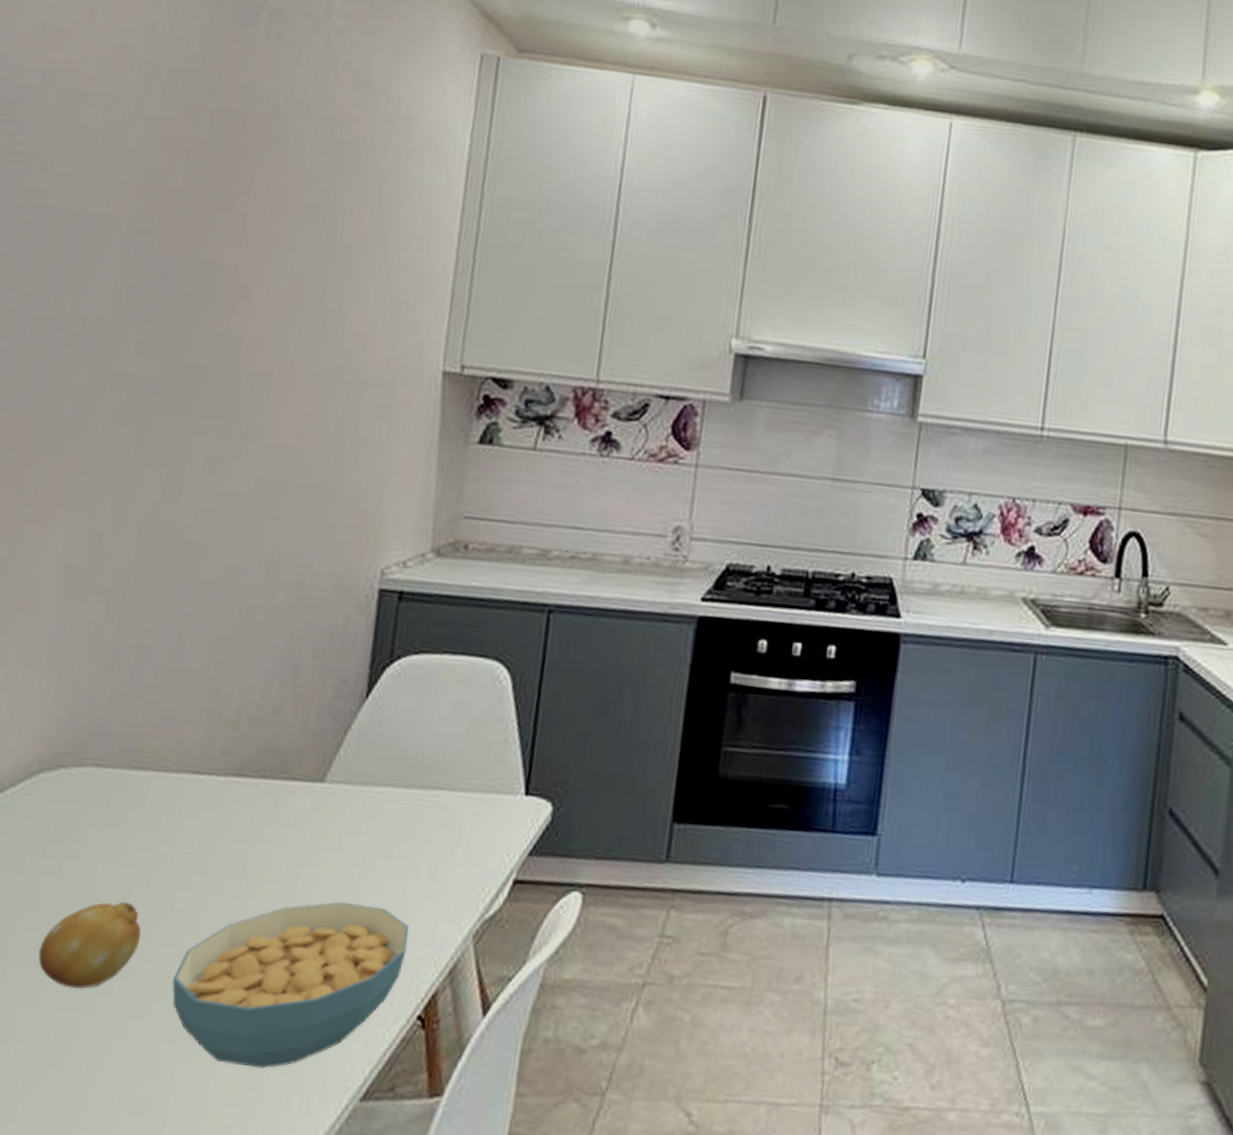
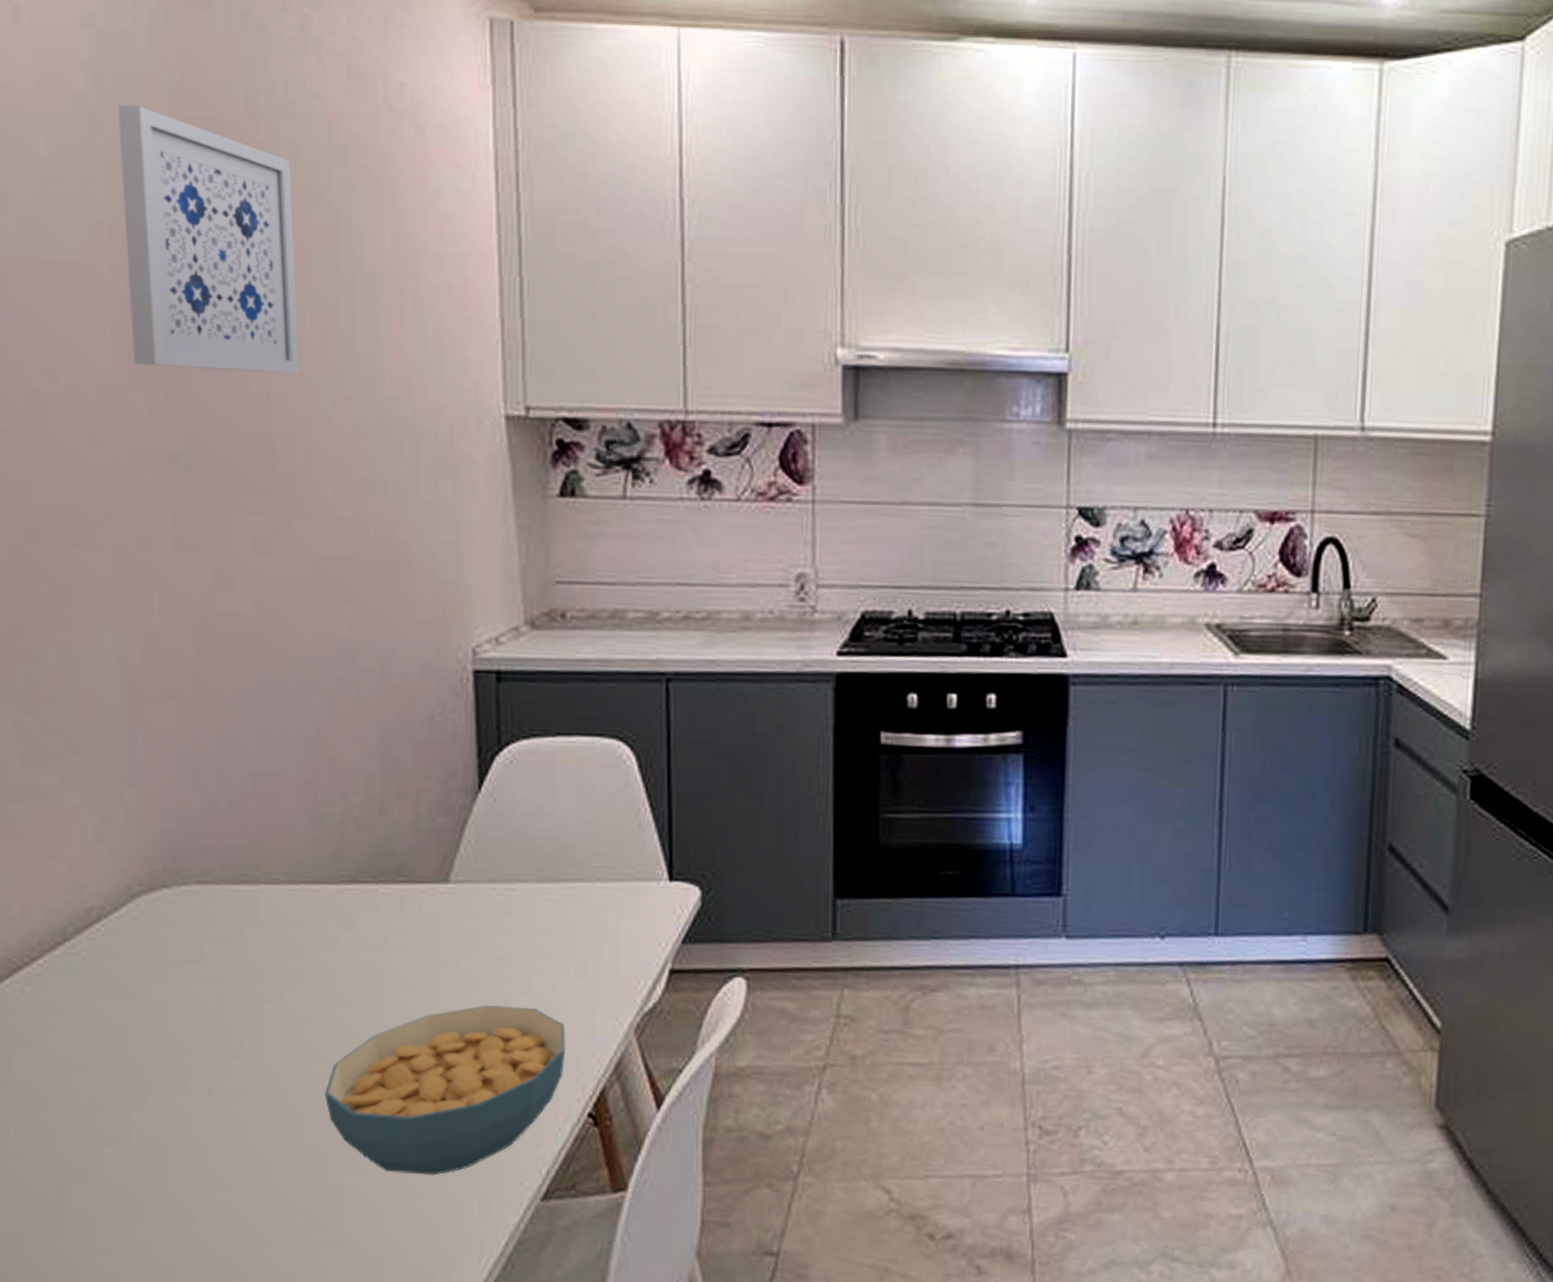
fruit: present [38,901,141,989] -> none [179,1020,283,1110]
wall art: none [131,92,298,322] -> present [118,104,300,374]

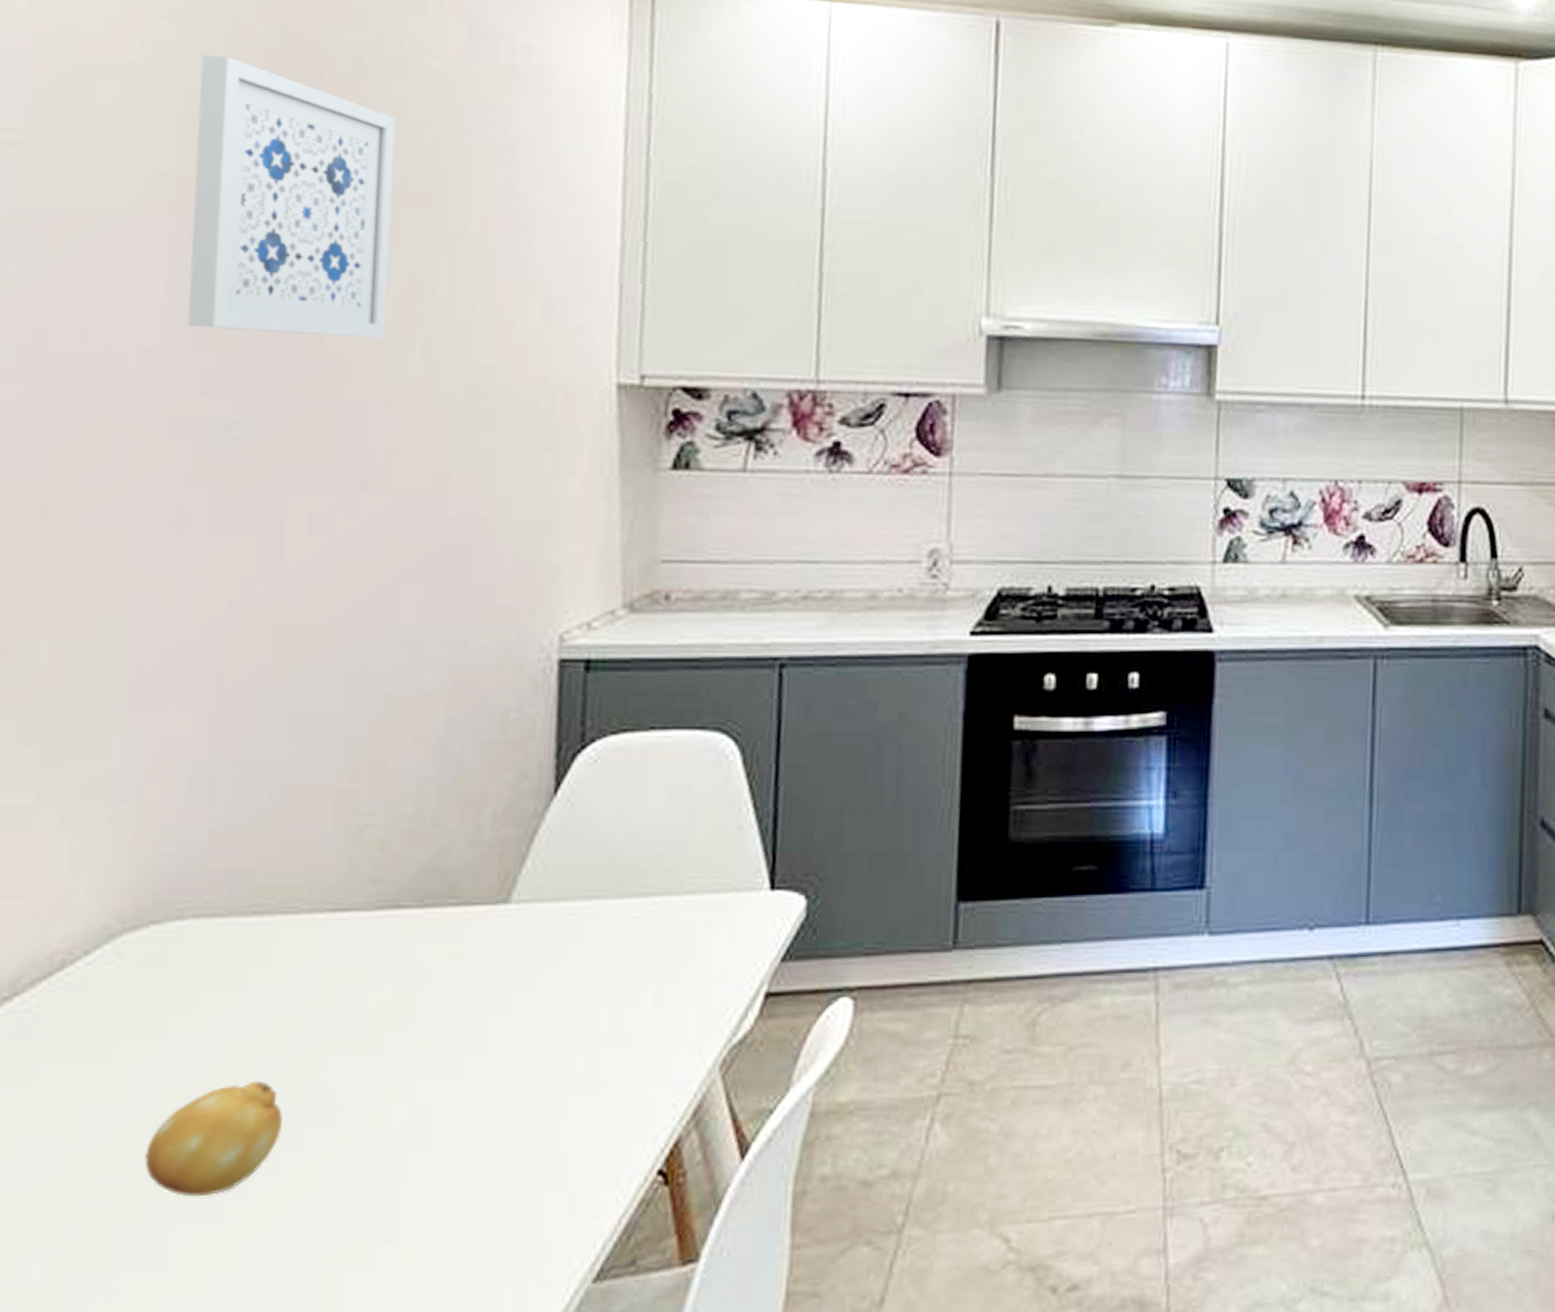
fruit: none [179,1020,283,1110] -> present [144,1081,283,1197]
cereal bowl: present [324,1005,566,1175] -> none [331,1045,637,1262]

